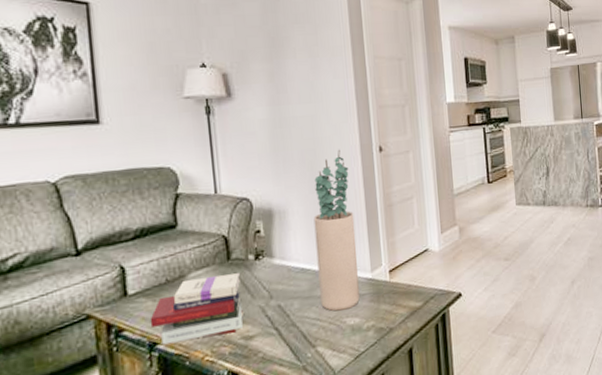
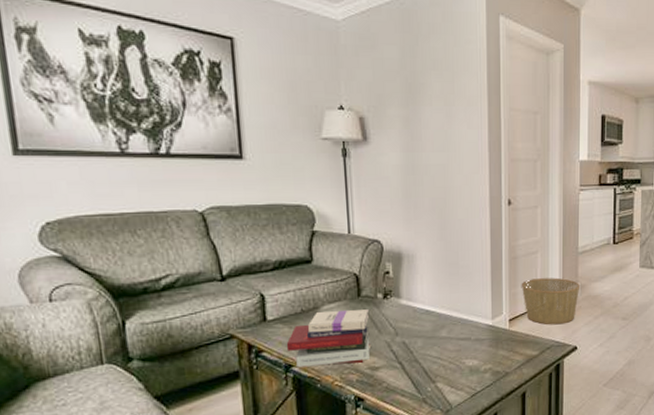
vase: present [313,149,360,312] -> none [440,199,480,353]
basket: none [400,222,459,273] -> present [522,277,581,325]

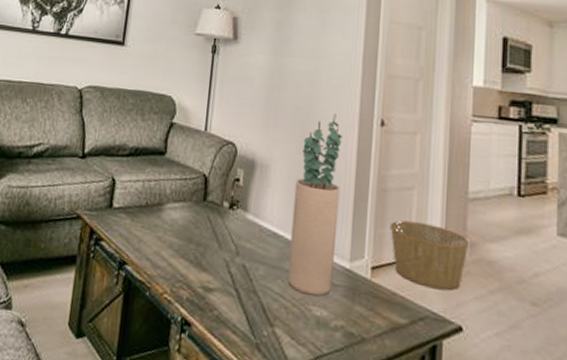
books: present [286,309,372,368] -> none [124,208,212,279]
vase: none [440,199,480,353] -> present [287,113,343,297]

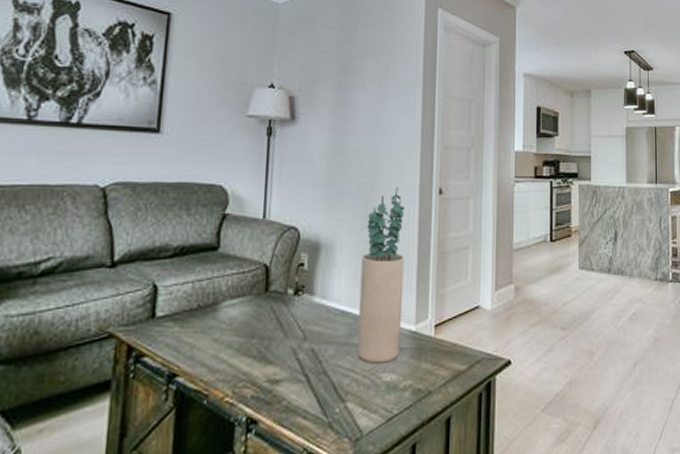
basket: present [391,220,470,291] -> none [451,277,515,333]

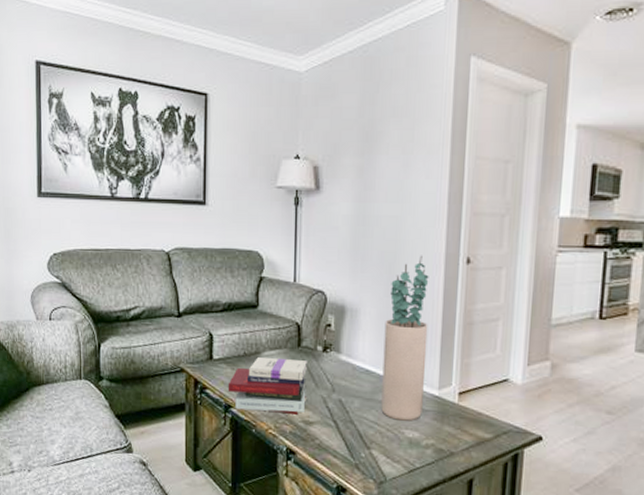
books: none [173,307,275,378] -> present [227,356,307,415]

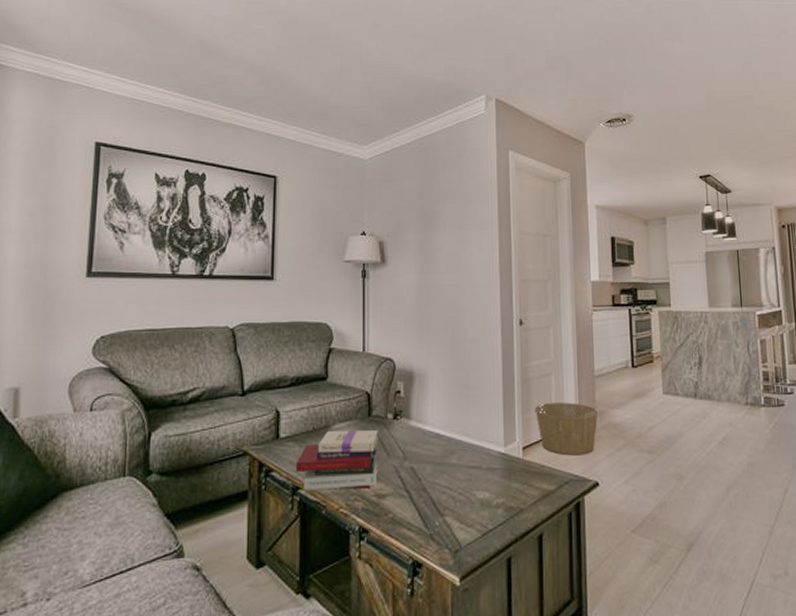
vase: present [381,255,429,421] -> none [451,319,491,482]
basket: none [477,349,552,408] -> present [536,402,599,456]

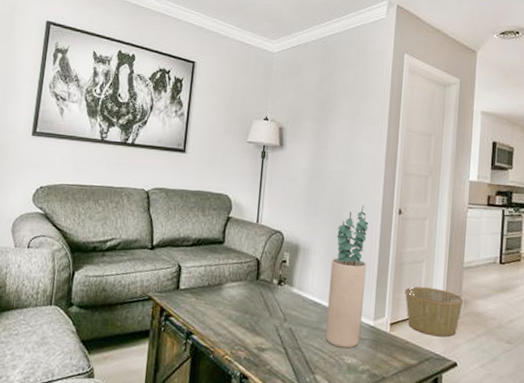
books: present [295,430,379,491] -> none [190,287,264,342]
vase: none [451,319,491,482] -> present [325,205,369,349]

